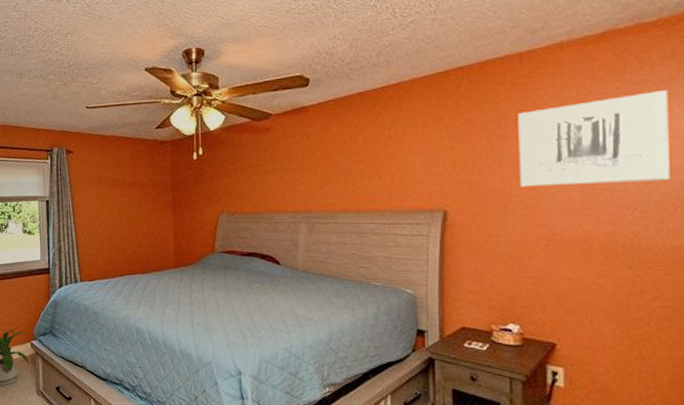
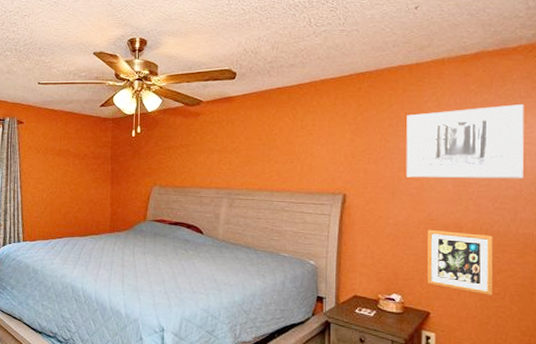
picture frame: none [550,247,634,321] -> present [427,230,493,295]

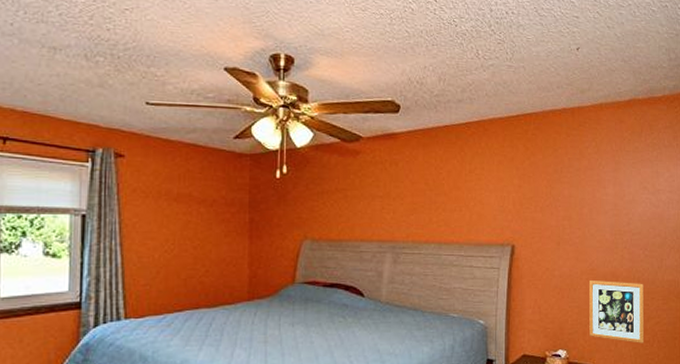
wall art: present [406,104,524,179] -> none [569,153,668,227]

